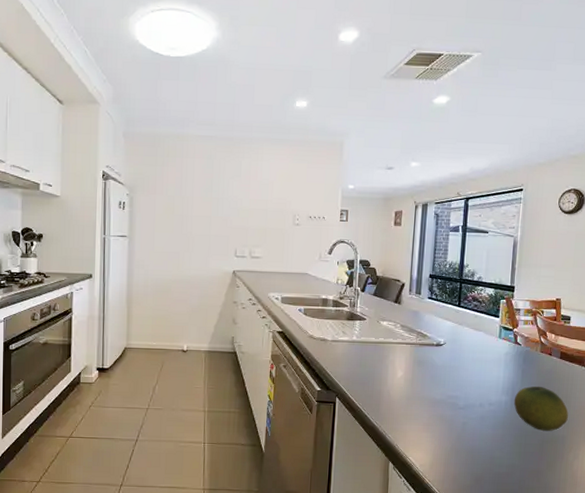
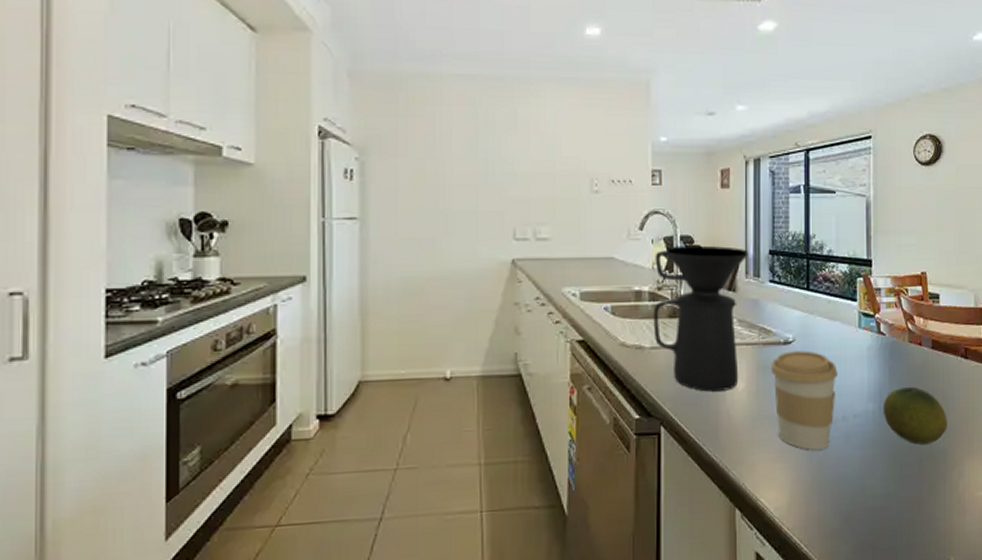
coffee maker: none [335,267,413,376] -> present [653,245,748,392]
coffee cup: none [424,351,479,426] -> present [771,350,838,450]

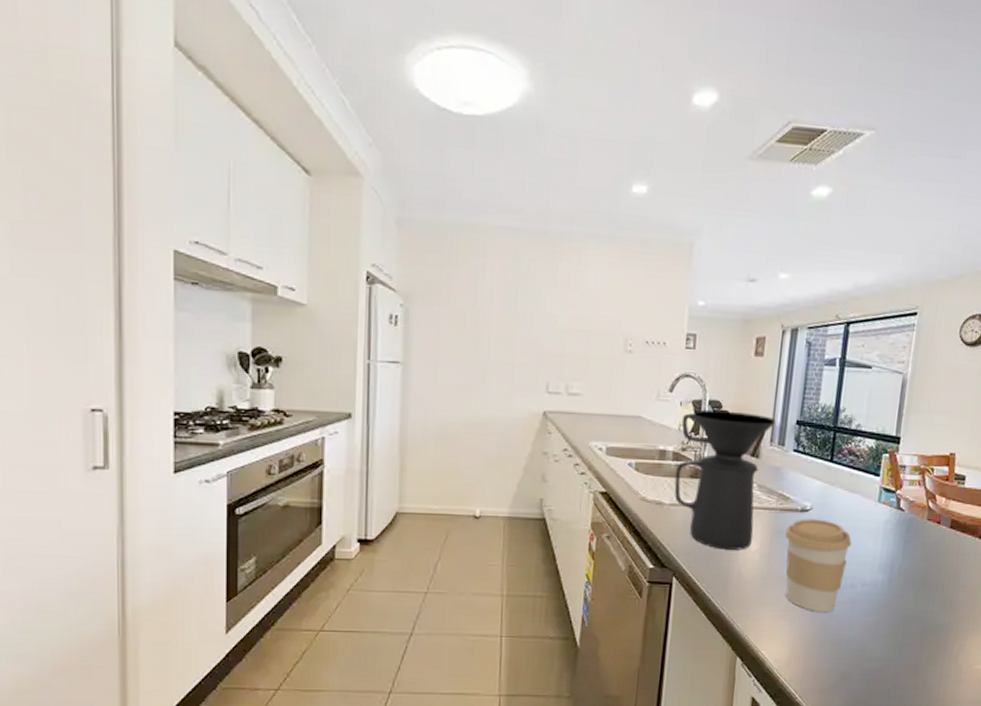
fruit: present [882,386,947,445] -> none [891,561,956,617]

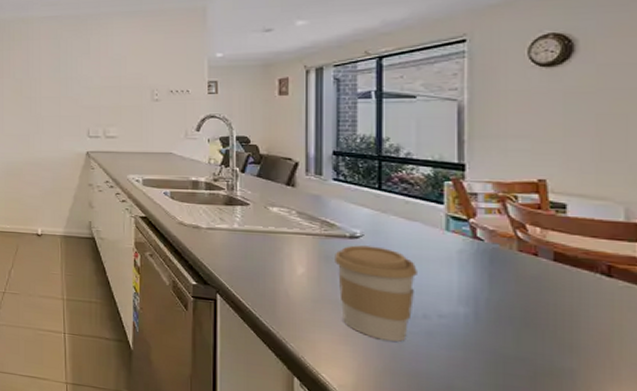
coffee maker: present [674,409,776,550] -> none [209,144,309,273]

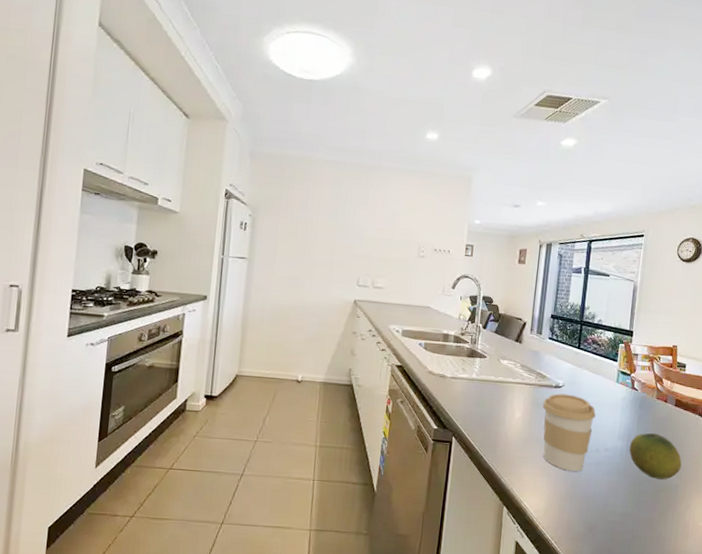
fruit: none [478,296,577,360] -> present [629,432,682,479]

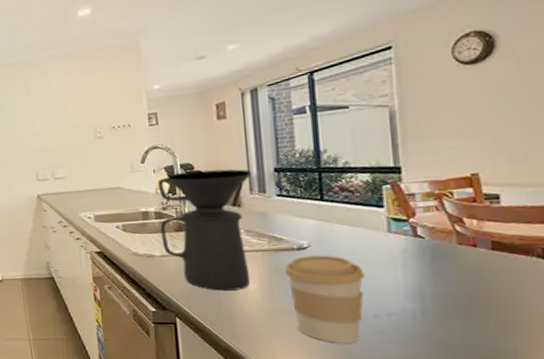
coffee maker: none [454,303,535,417] -> present [157,169,252,291]
fruit: present [629,432,682,479] -> none [425,287,520,344]

